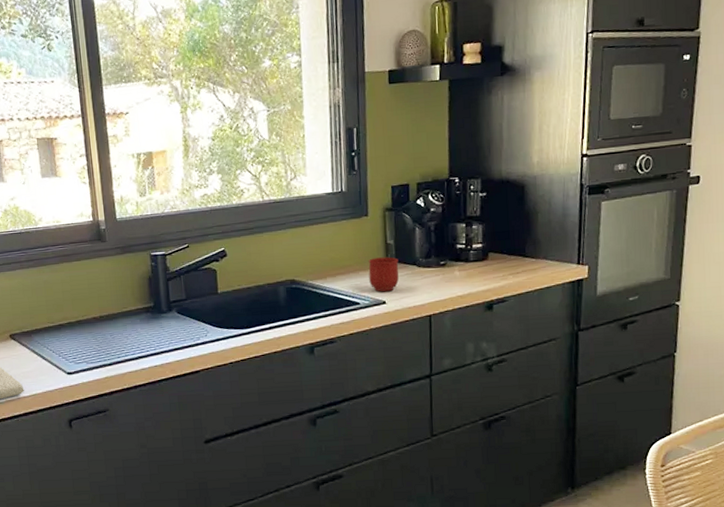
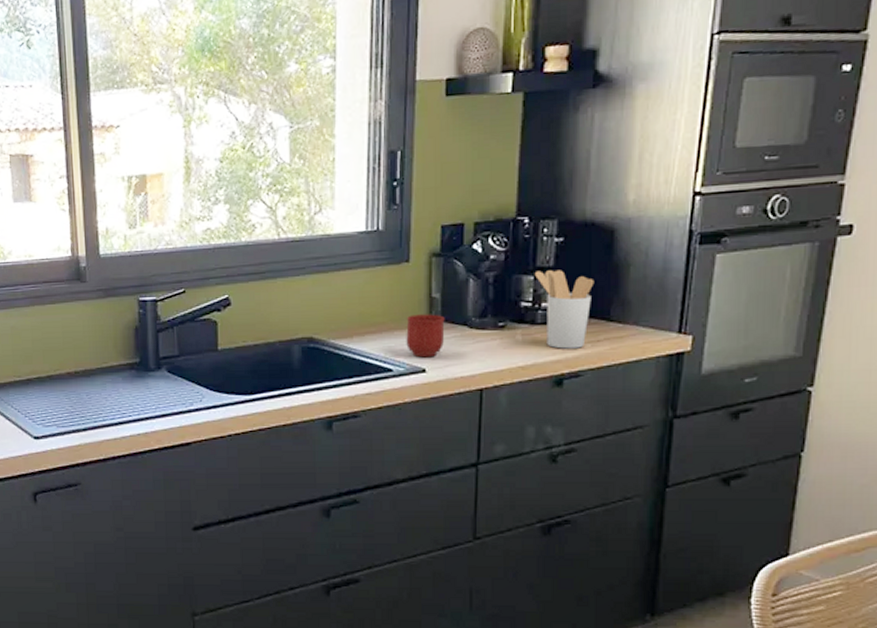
utensil holder: none [465,218,512,281] -> present [534,270,595,349]

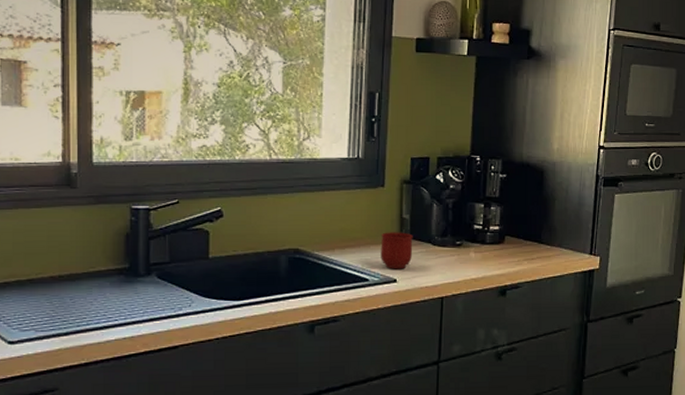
utensil holder: present [534,270,595,349] -> none [484,200,529,265]

